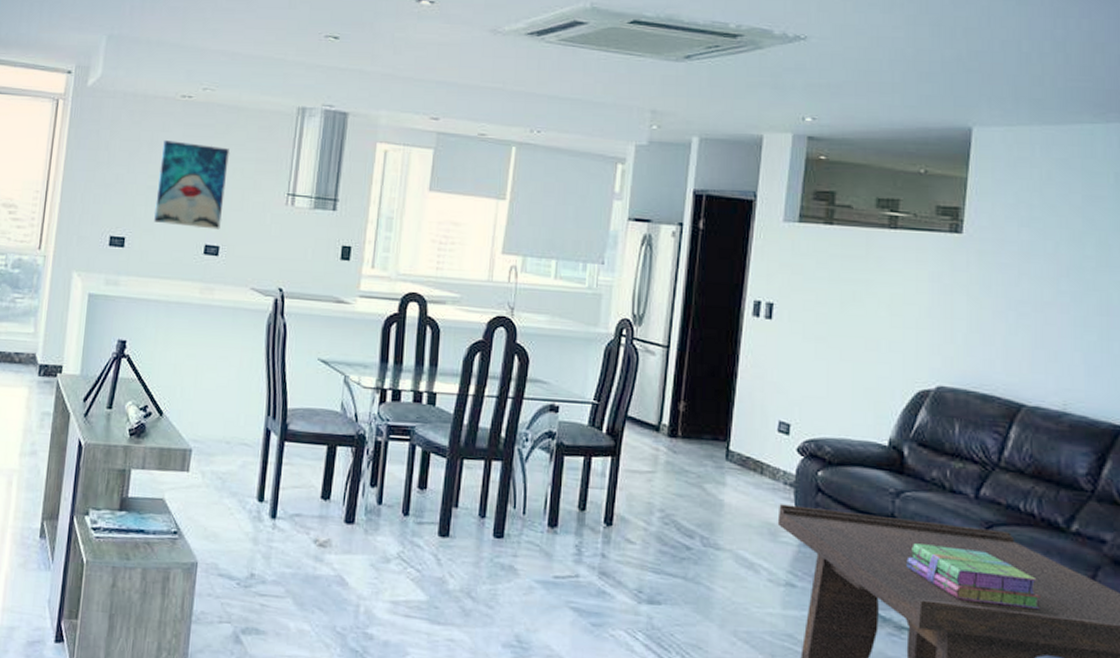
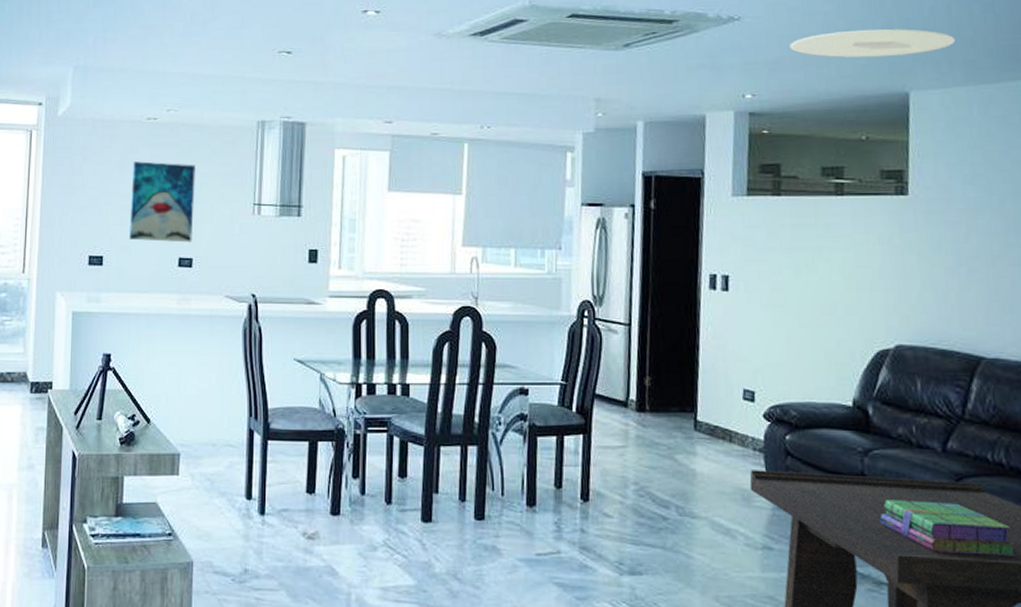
ceiling light: none [855,59,1024,89] -> present [790,29,956,58]

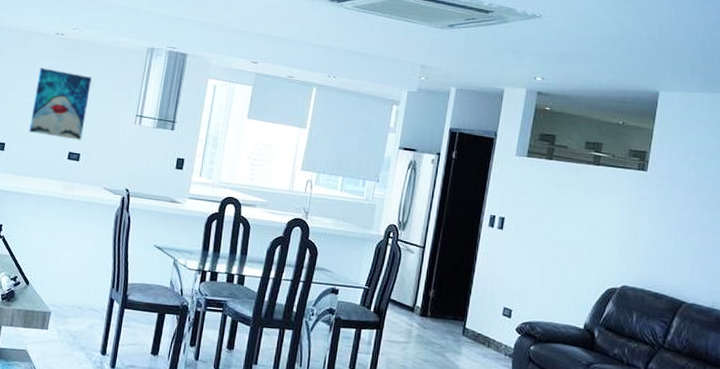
ceiling light: present [790,29,956,58] -> none [575,37,699,63]

